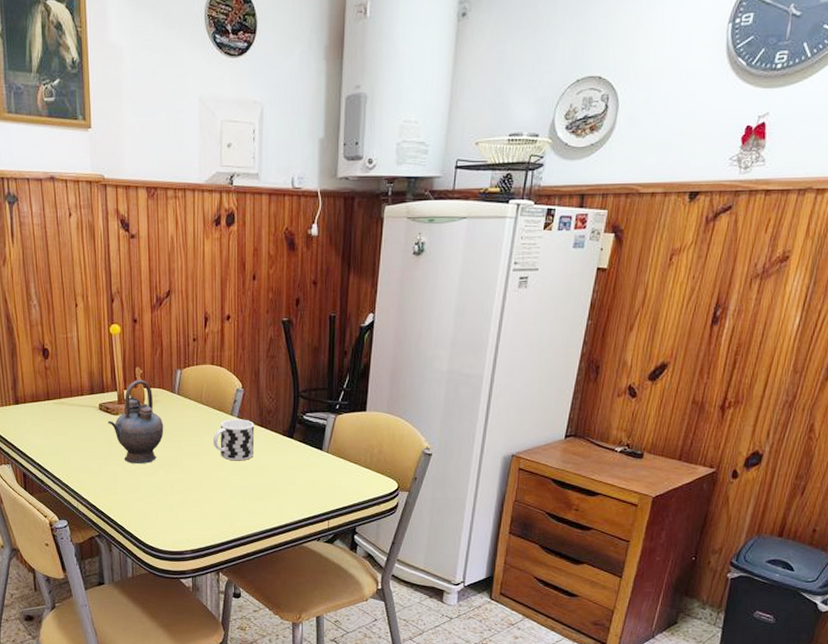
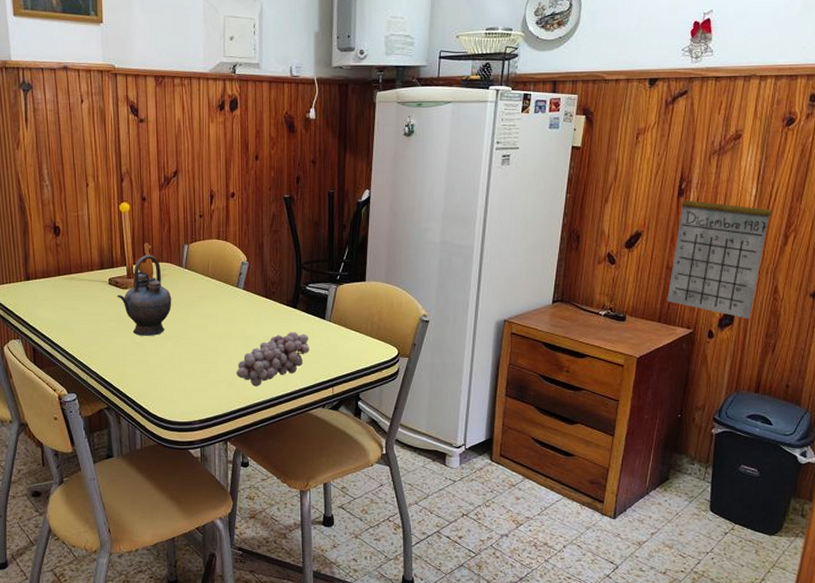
cup: present [213,419,255,461] -> none [219,291,260,331]
fruit: none [229,463,305,518] -> present [236,332,309,387]
calendar: none [690,306,816,459] -> present [667,179,773,319]

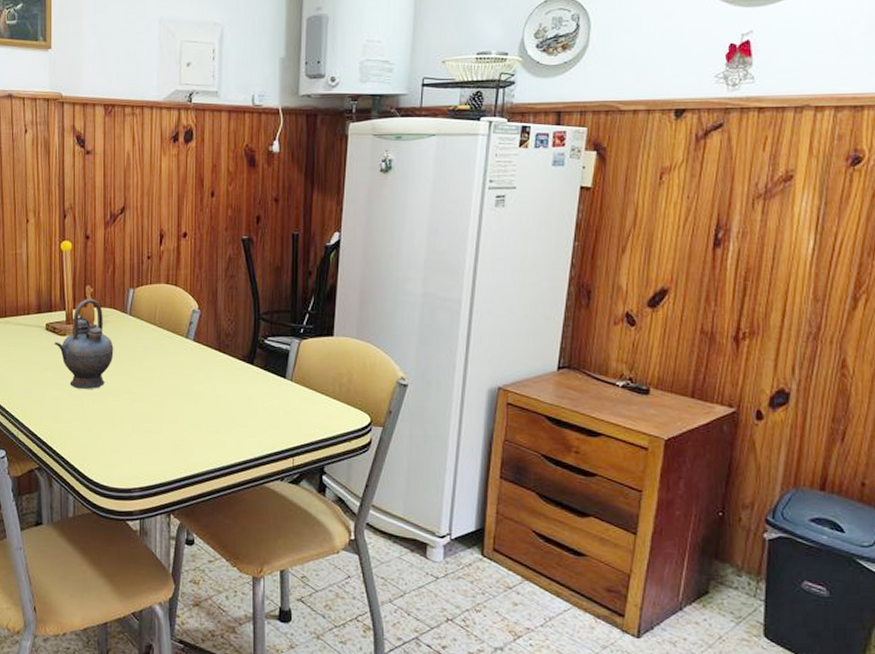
fruit: present [236,332,309,387] -> none [182,391,267,452]
calendar: present [667,179,773,319] -> none [702,228,836,399]

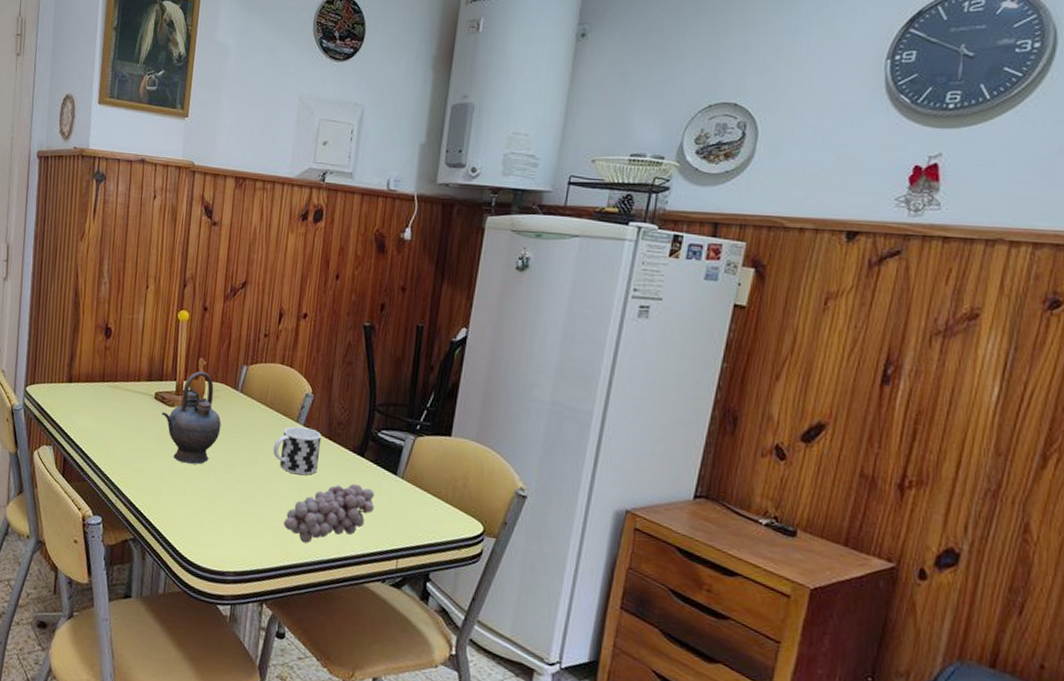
cup: none [166,342,212,388] -> present [273,426,322,476]
fruit: none [182,391,267,452] -> present [283,484,375,544]

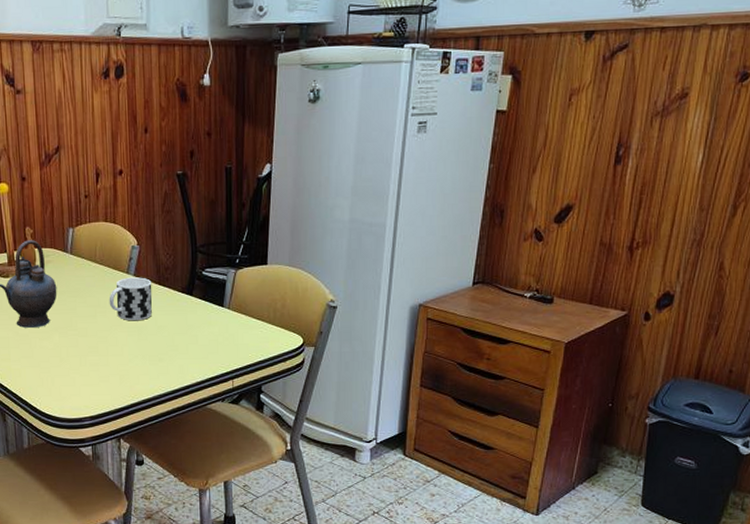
fruit: present [283,484,375,544] -> none [128,321,207,380]

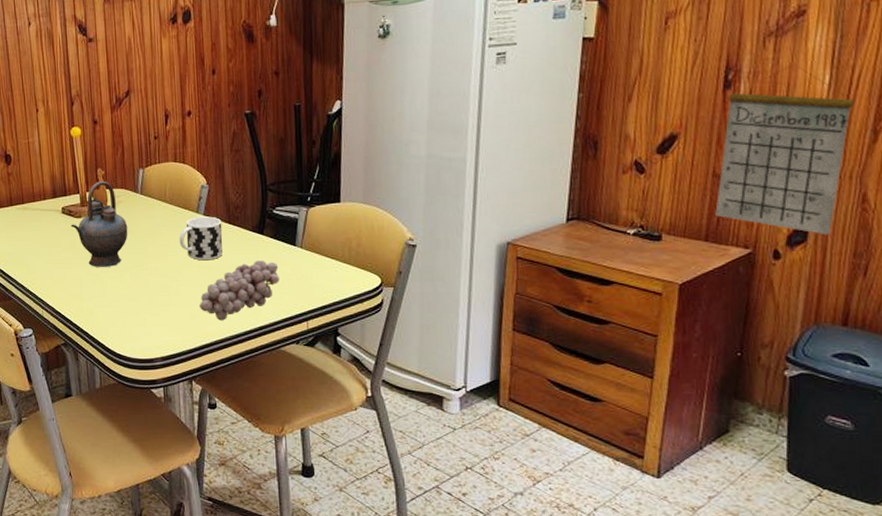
fruit: none [128,321,207,380] -> present [199,260,279,321]
calendar: none [599,144,721,299] -> present [715,65,855,236]

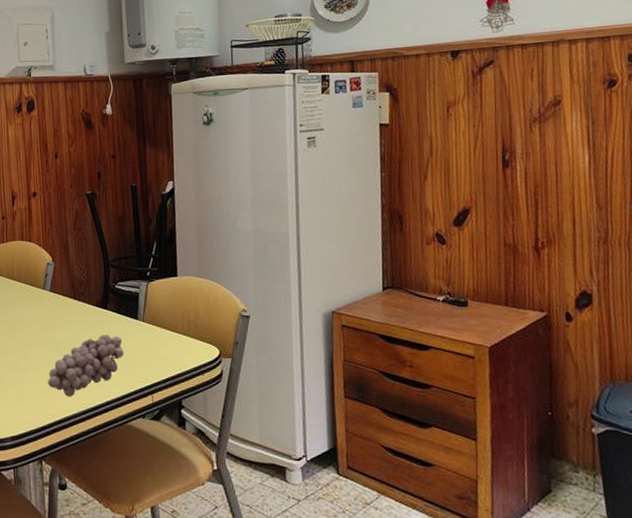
cup: present [179,216,223,261] -> none [26,292,69,337]
calendar: present [715,65,855,236] -> none [508,147,613,298]

